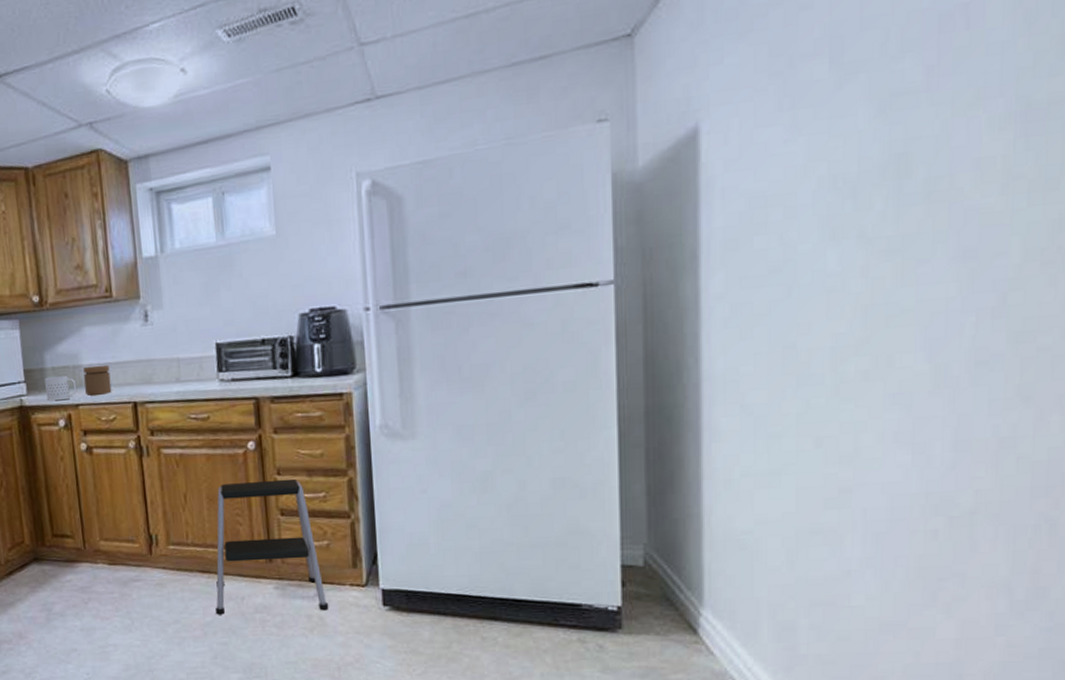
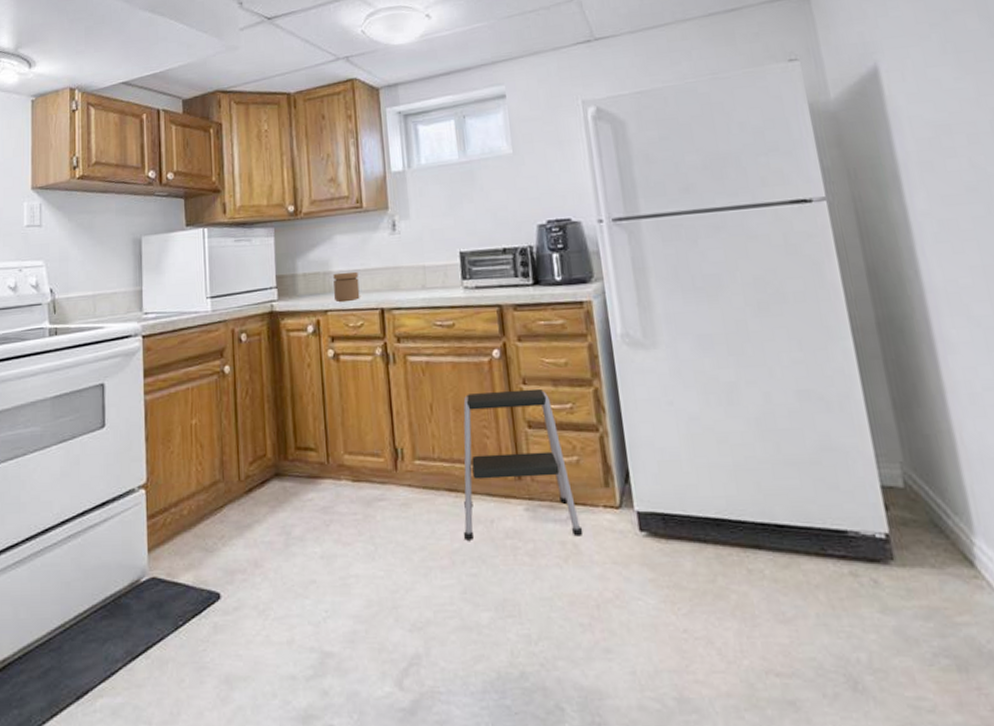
mug: present [45,375,77,402] -> none [296,281,327,307]

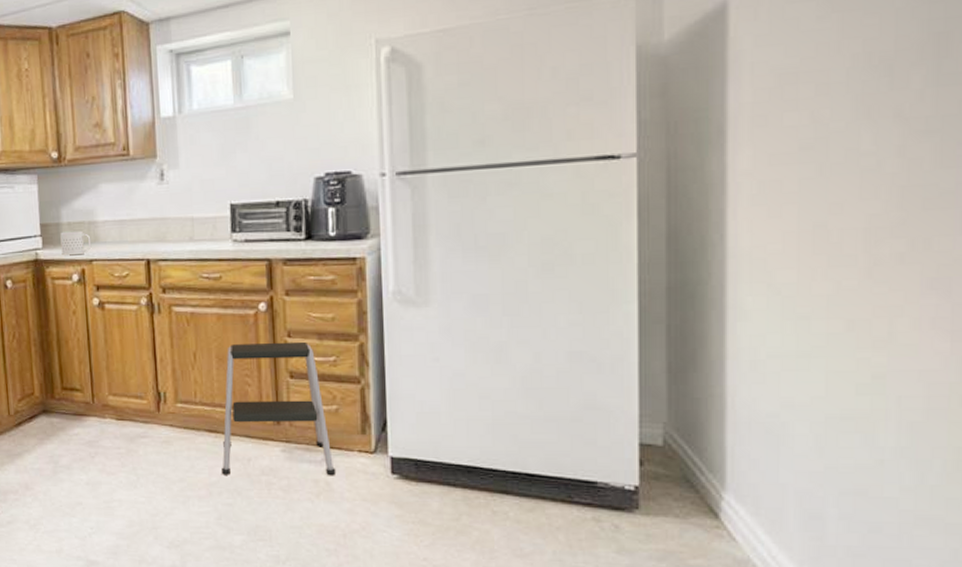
mug: none [296,281,327,307] -> present [60,230,92,256]
jar: present [333,271,360,302] -> none [98,221,126,251]

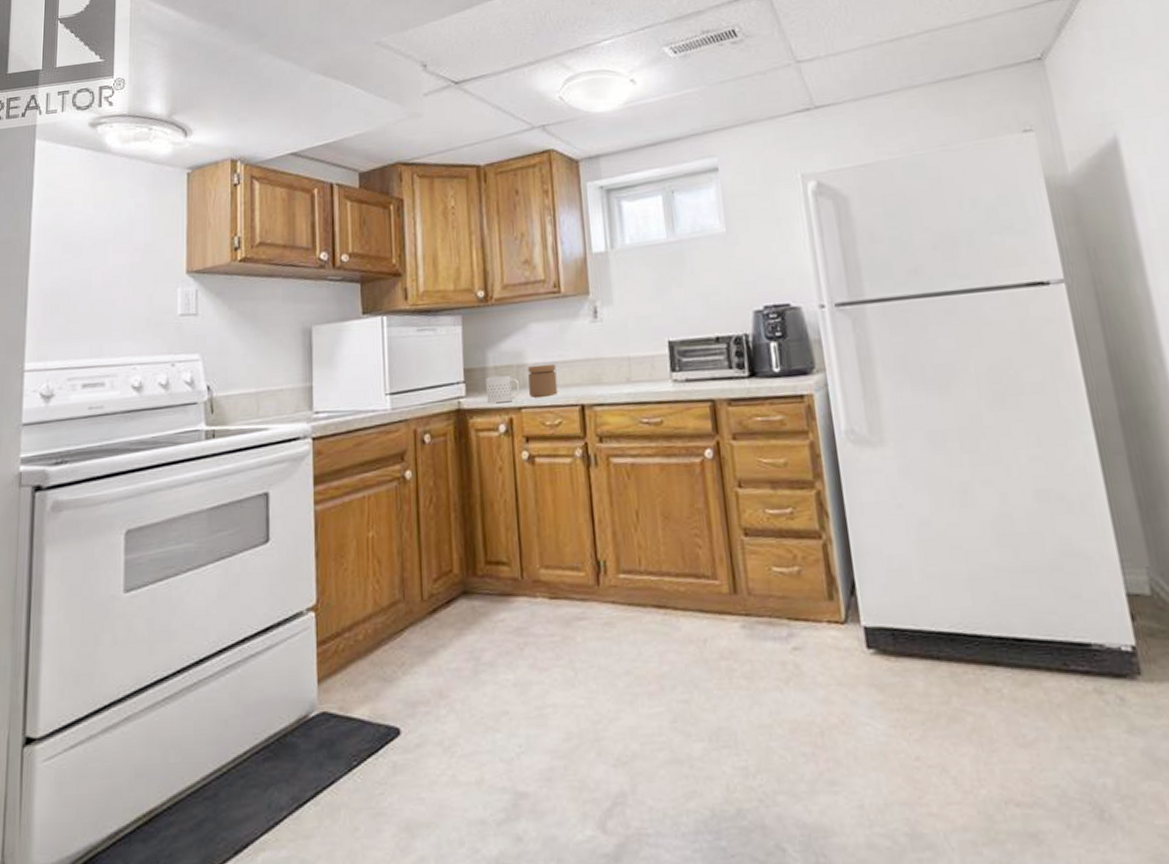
jar: none [98,221,126,251] -> present [528,364,558,397]
step stool: present [222,343,337,476] -> none [672,493,806,663]

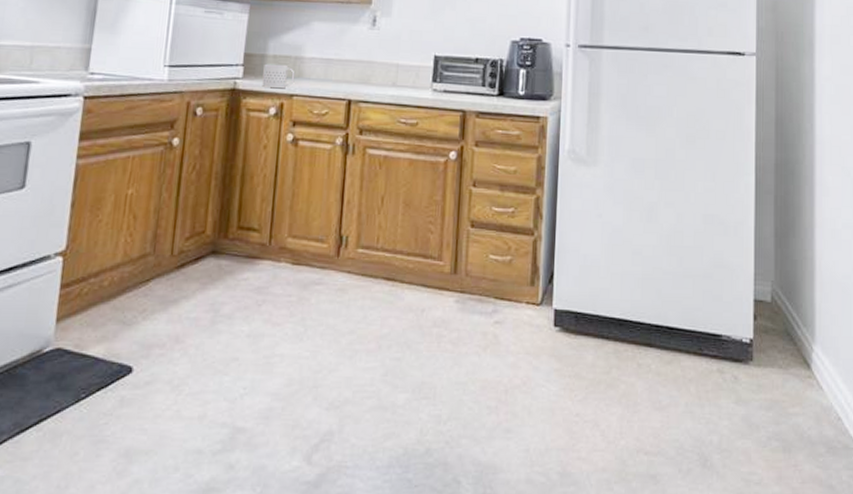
jar: present [528,364,558,397] -> none [303,59,331,88]

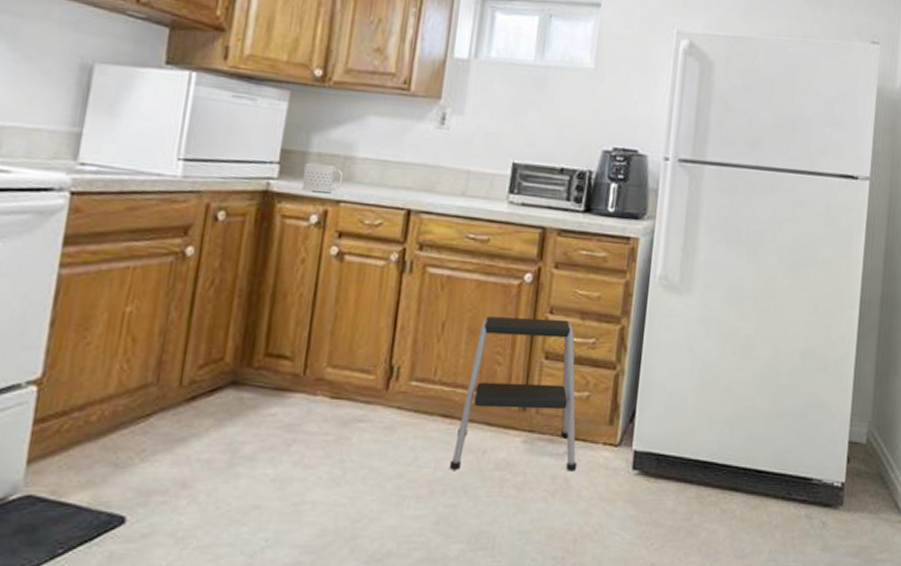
step stool: none [394,190,505,328] -> present [450,316,578,472]

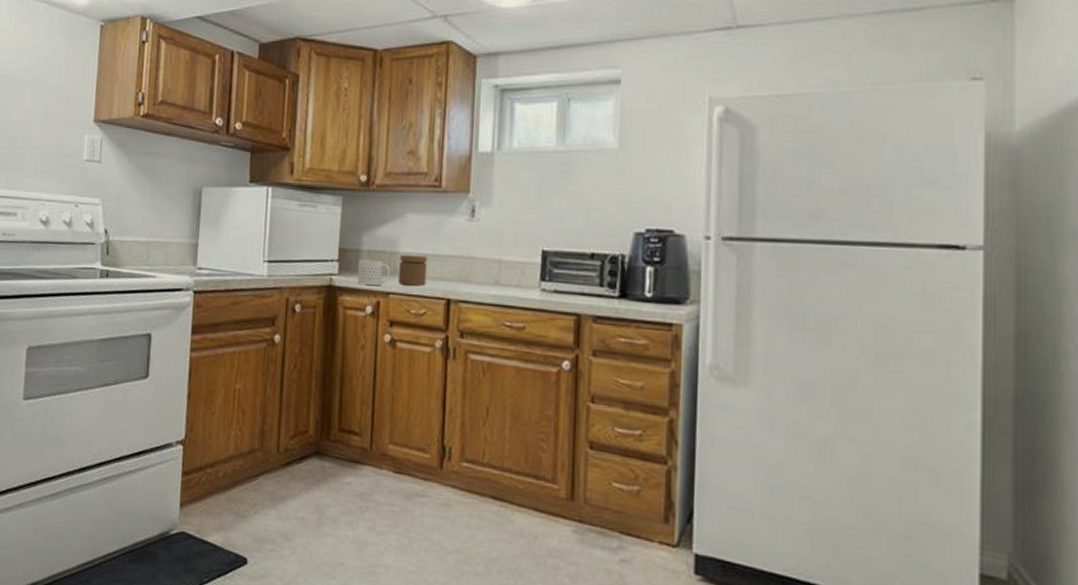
jar: none [352,159,389,195] -> present [399,254,428,286]
step stool: present [450,316,578,472] -> none [504,403,633,568]

